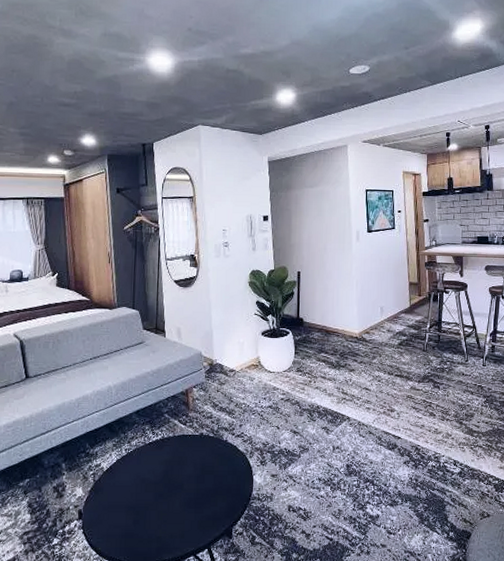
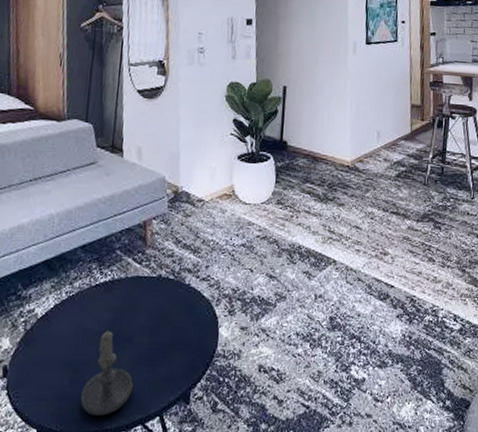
candle: none [142,479,185,549] -> present [80,329,134,416]

